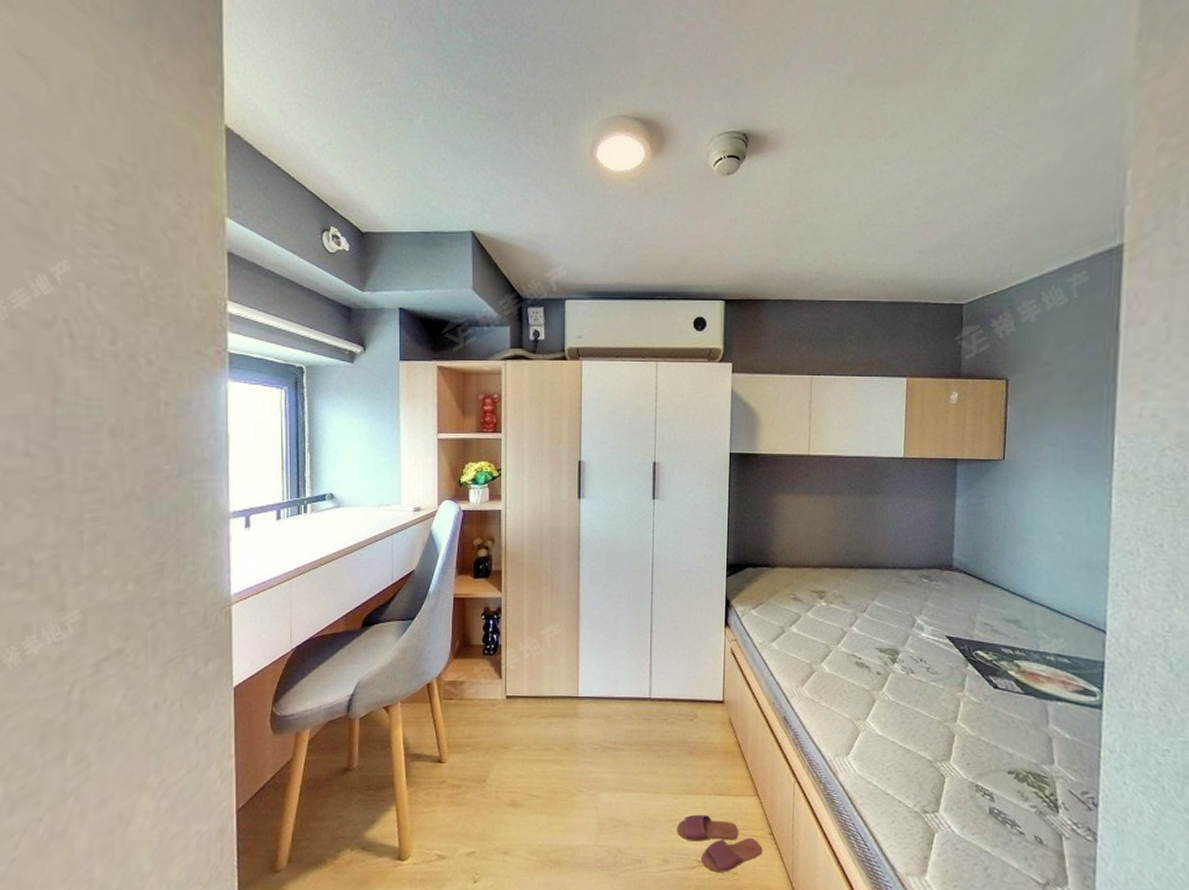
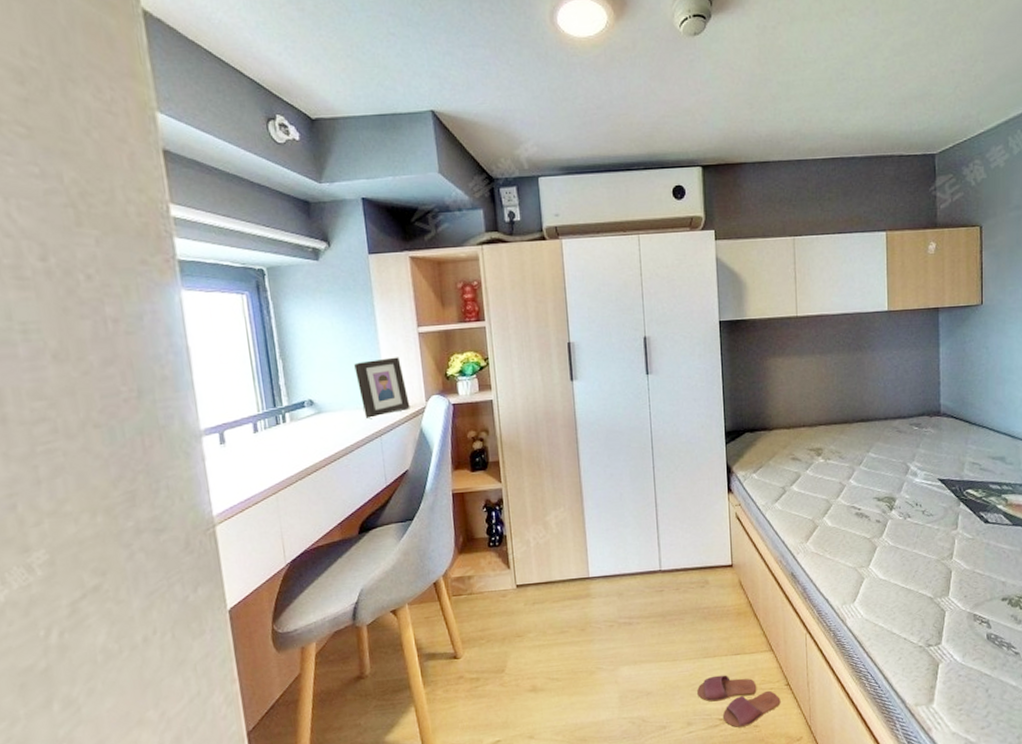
picture frame: none [375,460,423,516] -> present [354,357,410,419]

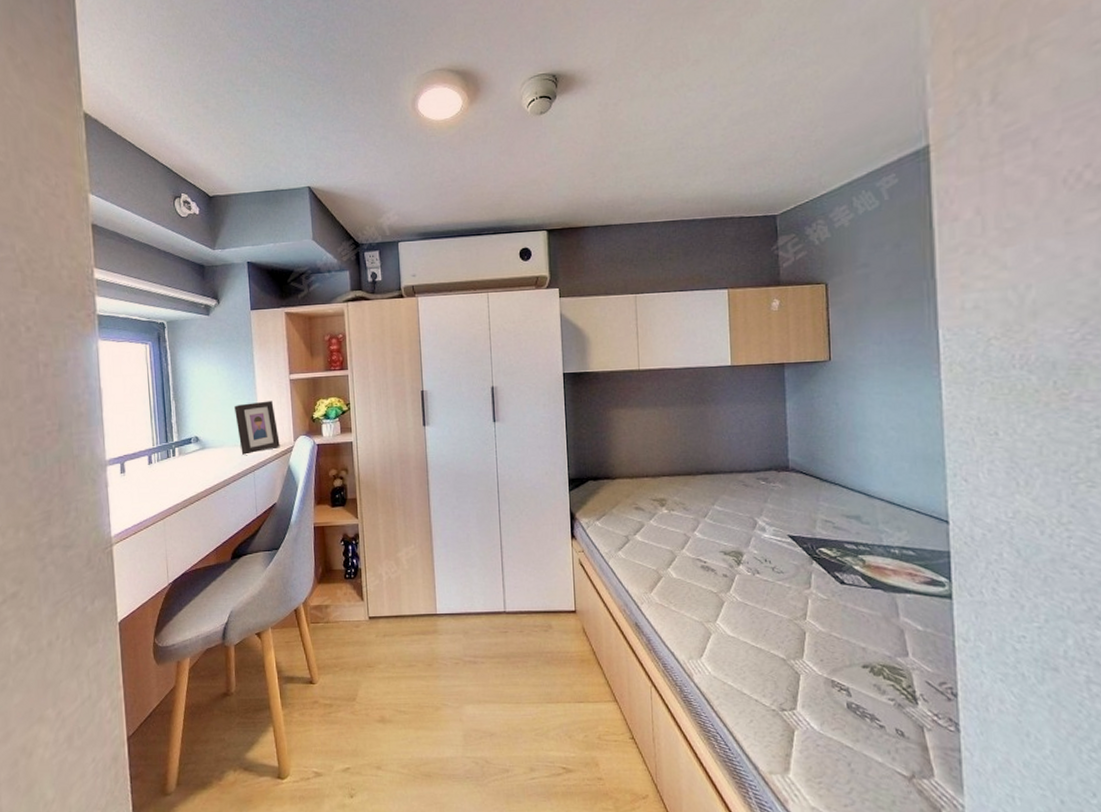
slippers: present [697,675,781,727] -> none [540,722,625,778]

